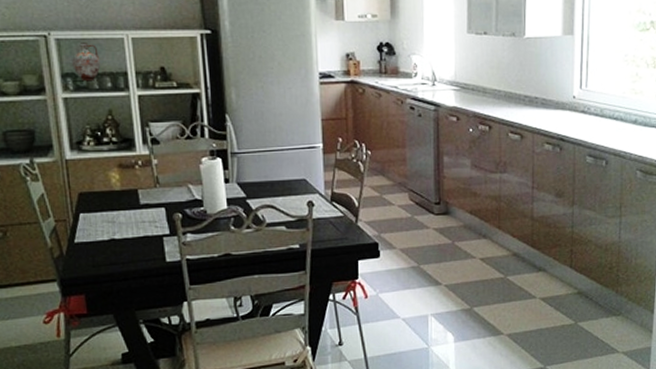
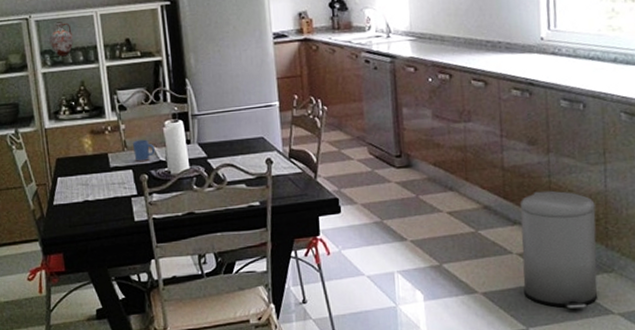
mug: none [166,176,190,199] -> present [133,139,155,162]
pedal bin: none [544,240,610,348] -> present [519,190,598,309]

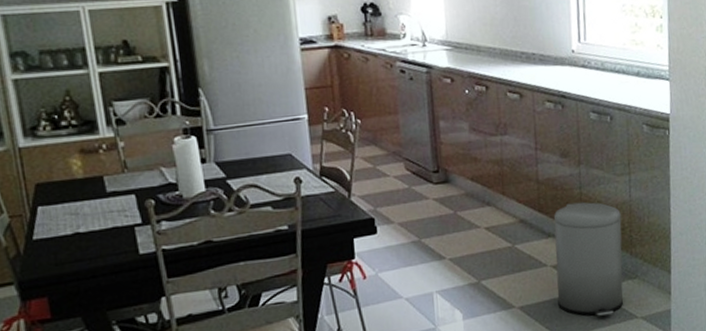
ceramic jug: present [49,22,74,57] -> none [21,17,55,61]
mug: present [133,139,155,162] -> none [135,158,163,185]

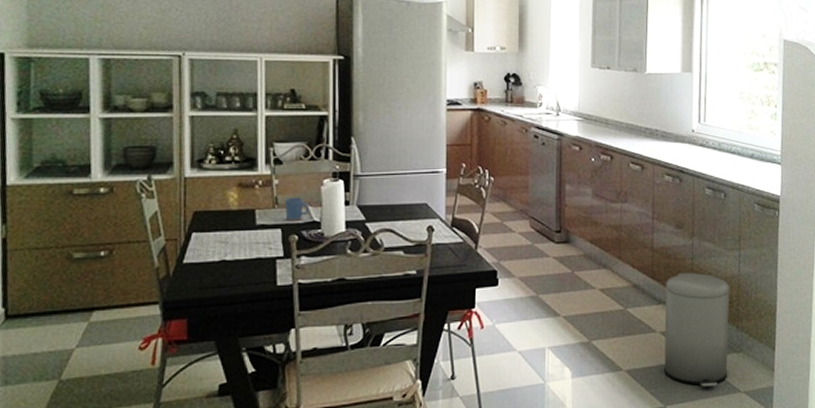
mug: none [135,158,163,185] -> present [285,197,309,220]

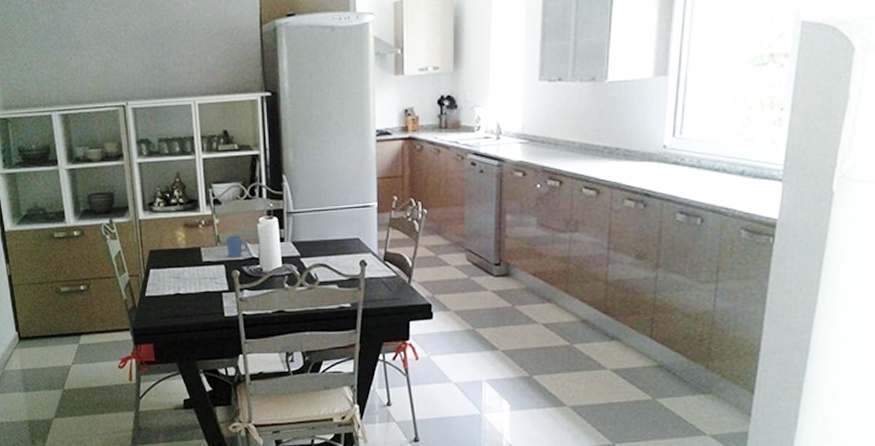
pedal bin: present [664,272,730,387] -> none [614,307,700,427]

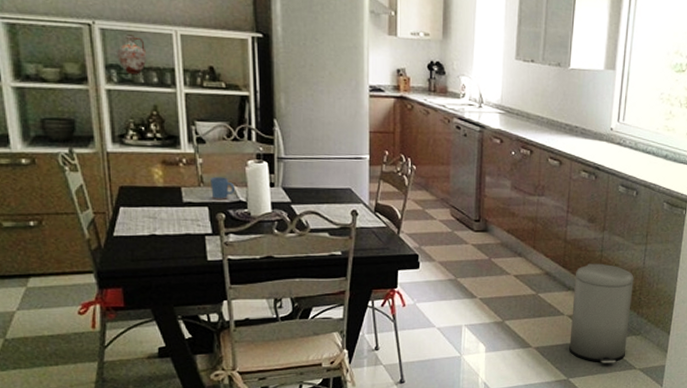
ceramic jug: none [146,110,171,147] -> present [117,34,147,75]
pedal bin: none [614,307,700,427] -> present [569,263,634,363]

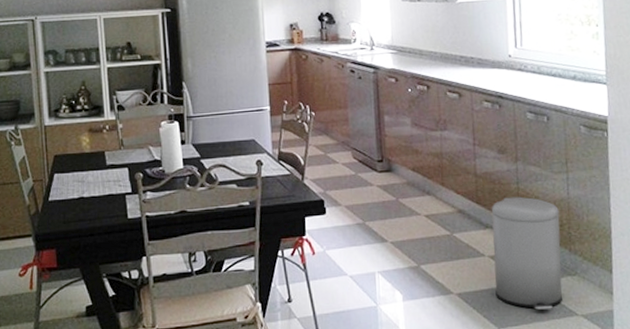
ceramic jug: present [117,34,147,75] -> none [53,24,77,58]
mug: present [211,176,235,199] -> none [130,139,151,160]

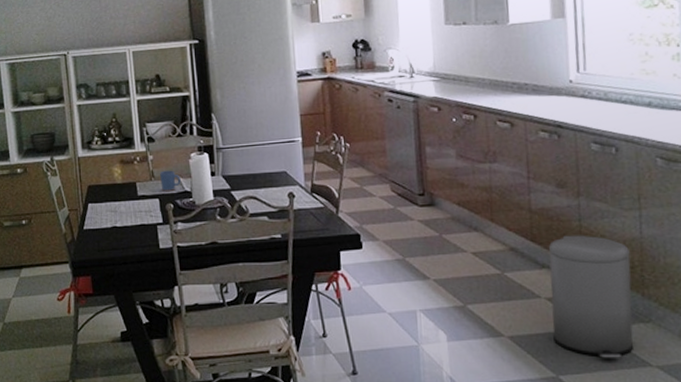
mug: none [130,139,151,160] -> present [160,170,181,191]

